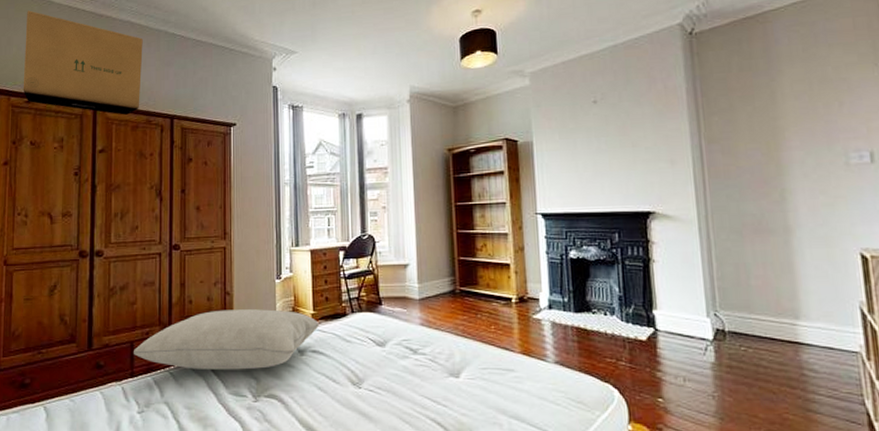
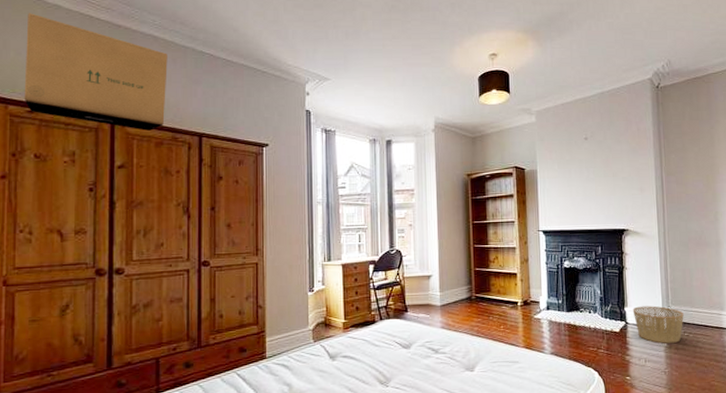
cushion: present [134,309,319,370] -> none [160,320,350,381]
basket: none [664,309,739,359] -> present [632,306,684,344]

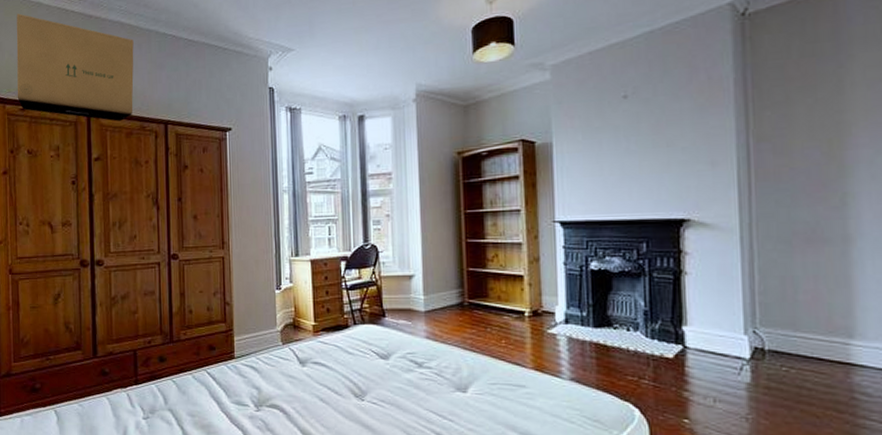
basket: present [632,306,684,344] -> none [695,325,781,380]

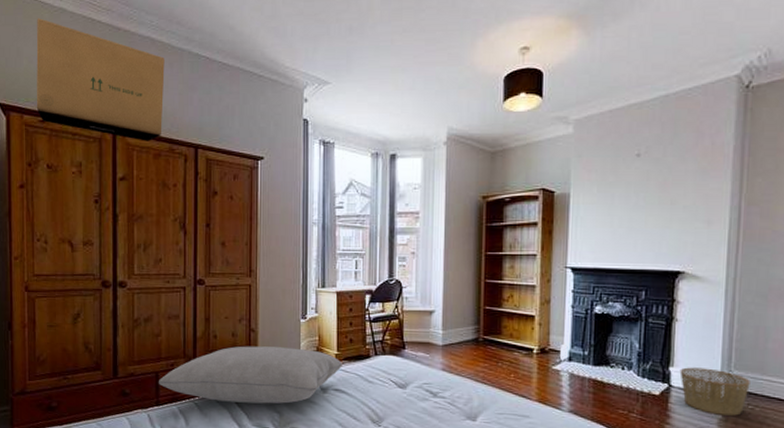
cushion: none [137,320,320,380] -> present [159,346,342,404]
basket: none [695,325,781,380] -> present [679,367,750,416]

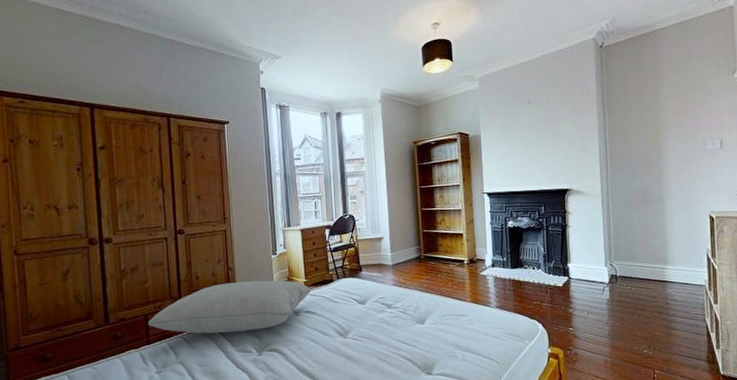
box: present [36,18,165,141] -> none [11,11,136,114]
basket: present [679,367,750,416] -> none [575,261,627,297]

